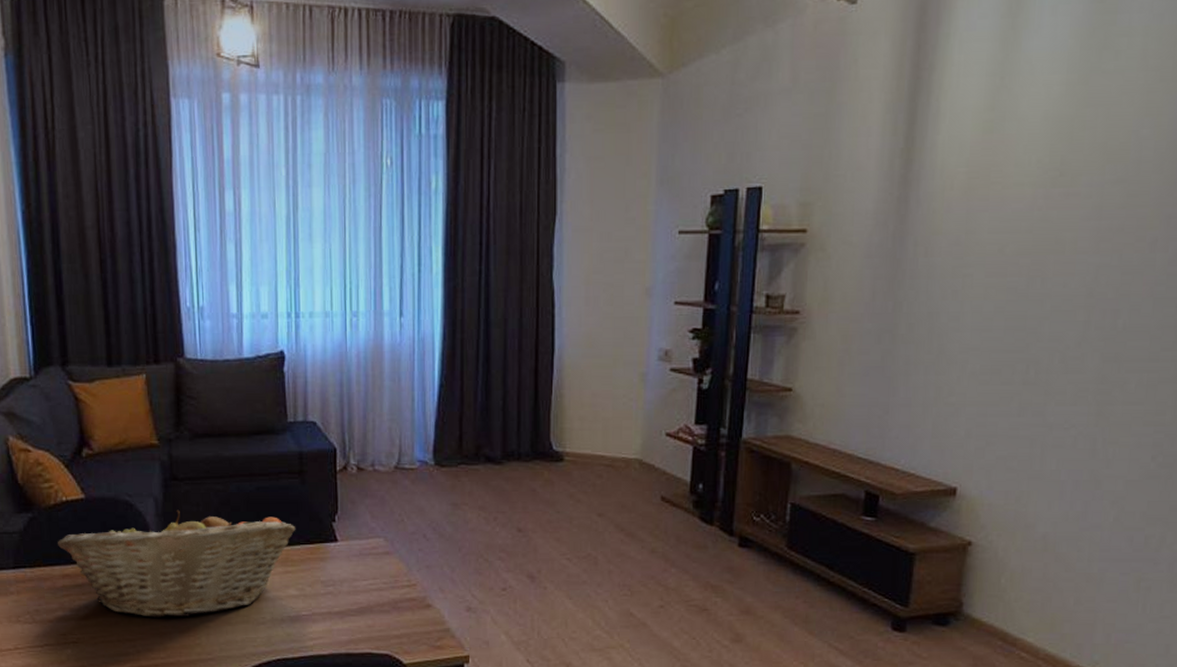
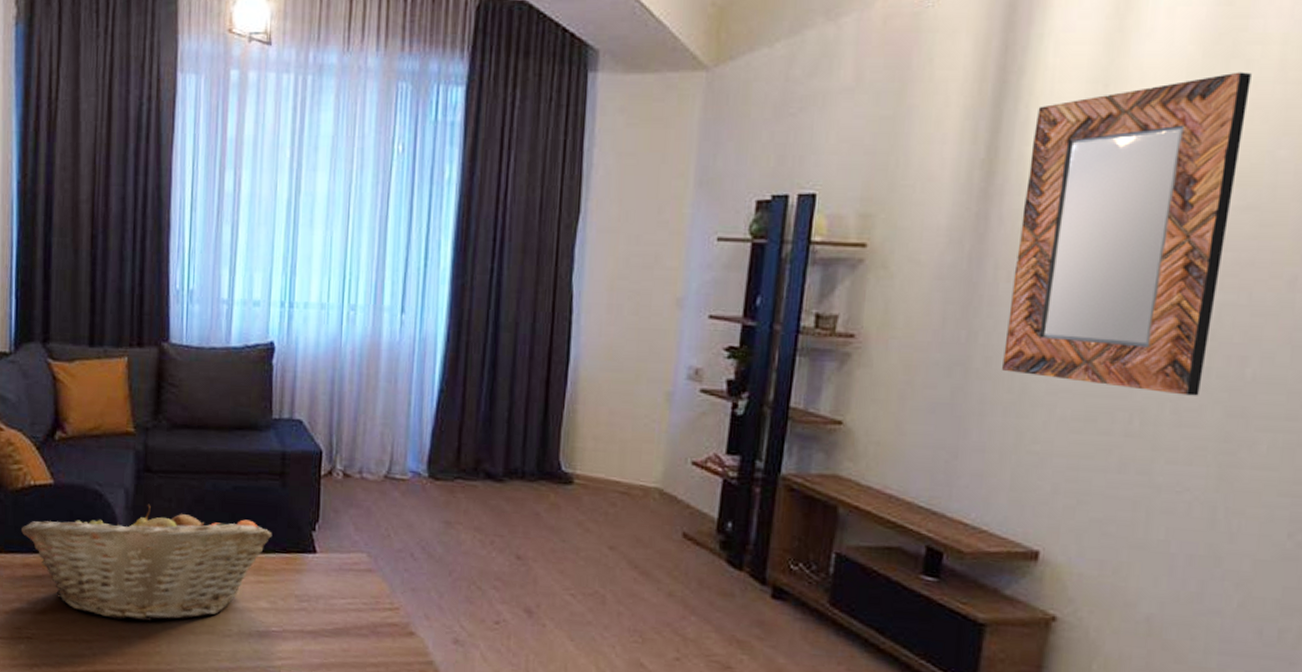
home mirror: none [923,61,1120,346] -> present [1002,72,1251,396]

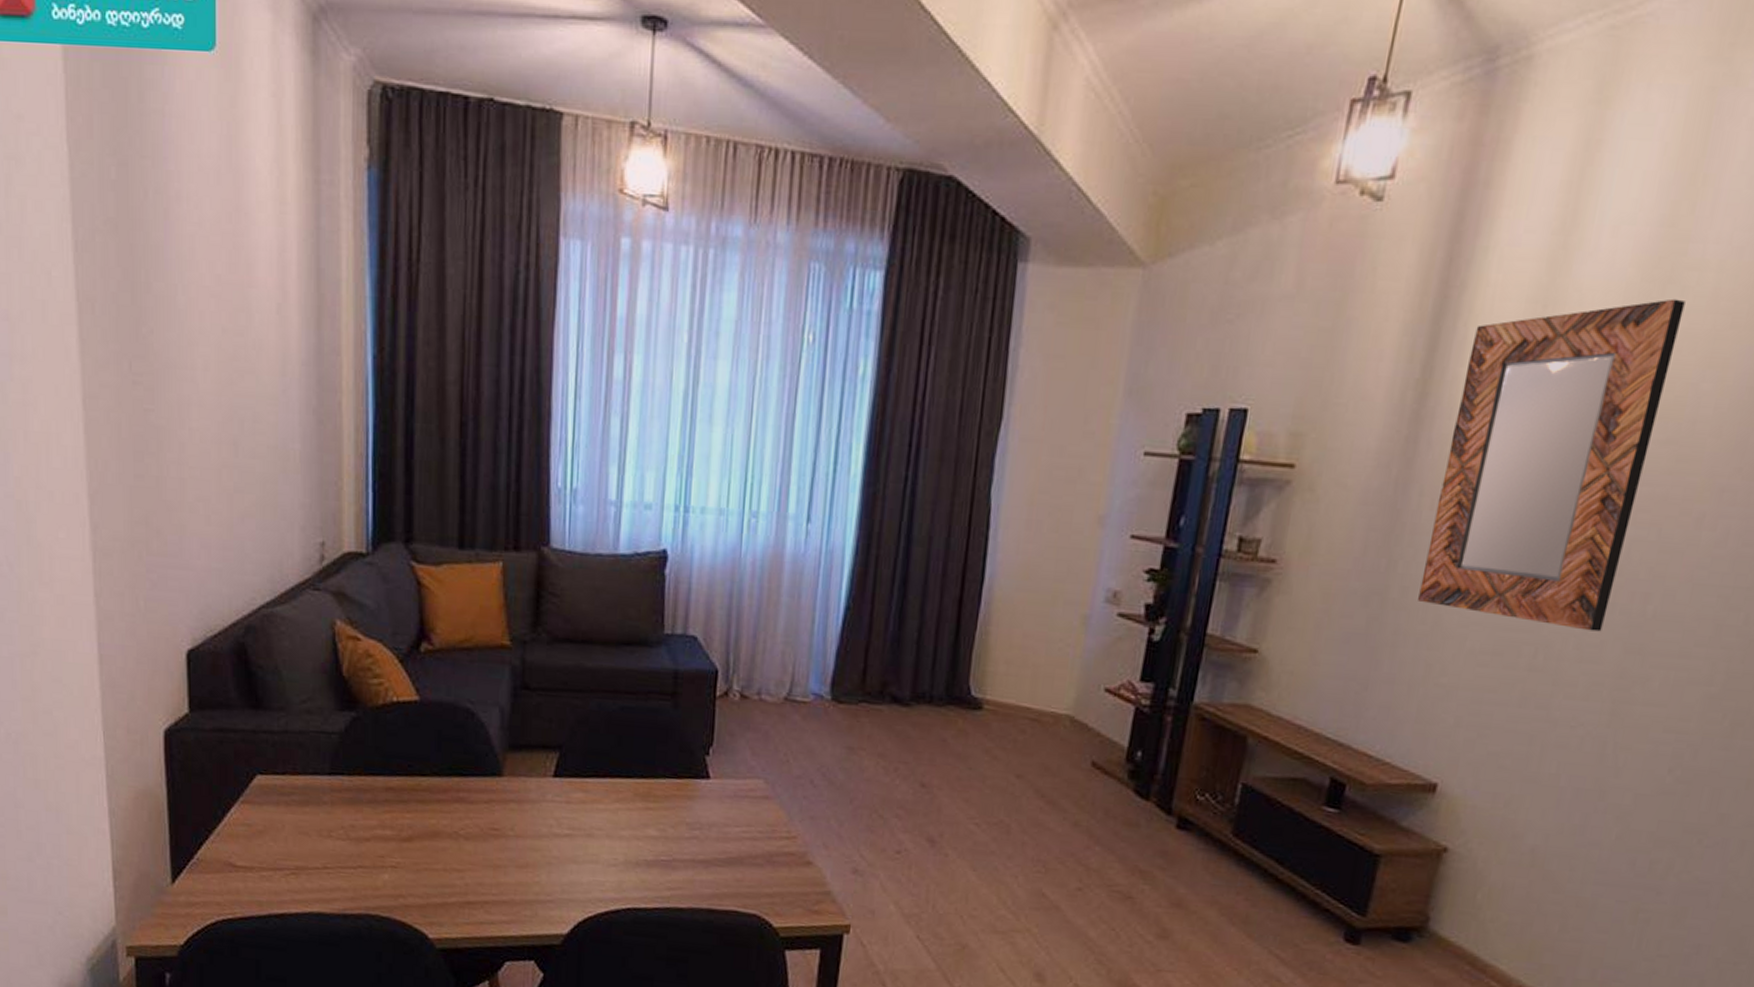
fruit basket: present [21,504,273,622] -> none [383,724,663,850]

